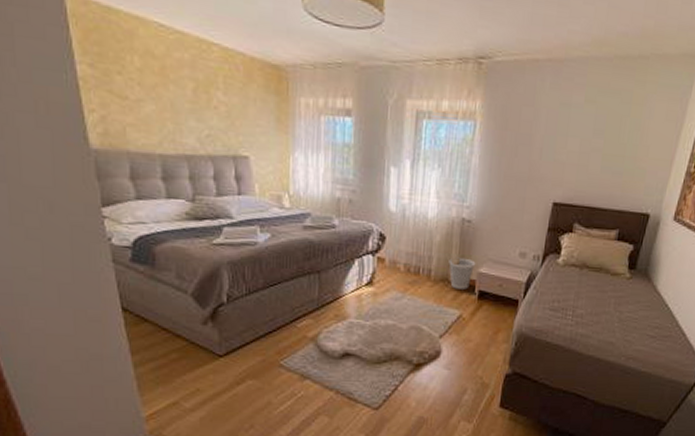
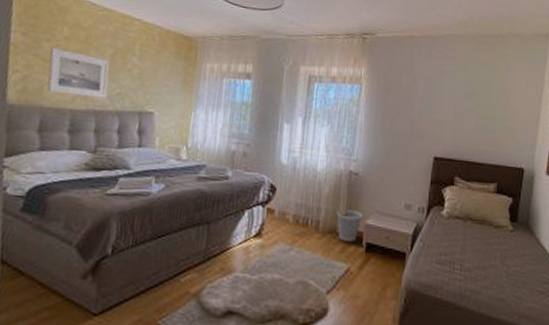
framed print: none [123,81,196,141] -> present [47,47,110,98]

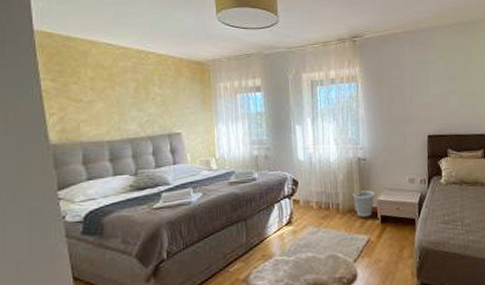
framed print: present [47,47,110,98] -> none [78,88,137,129]

